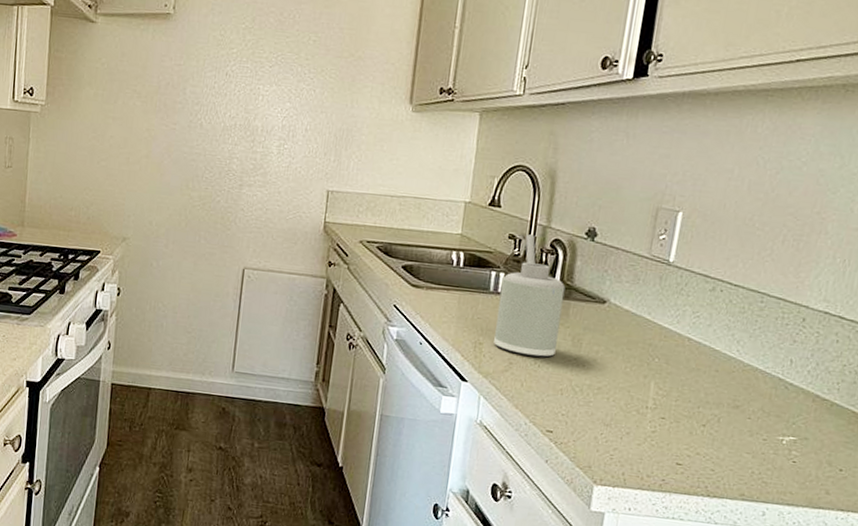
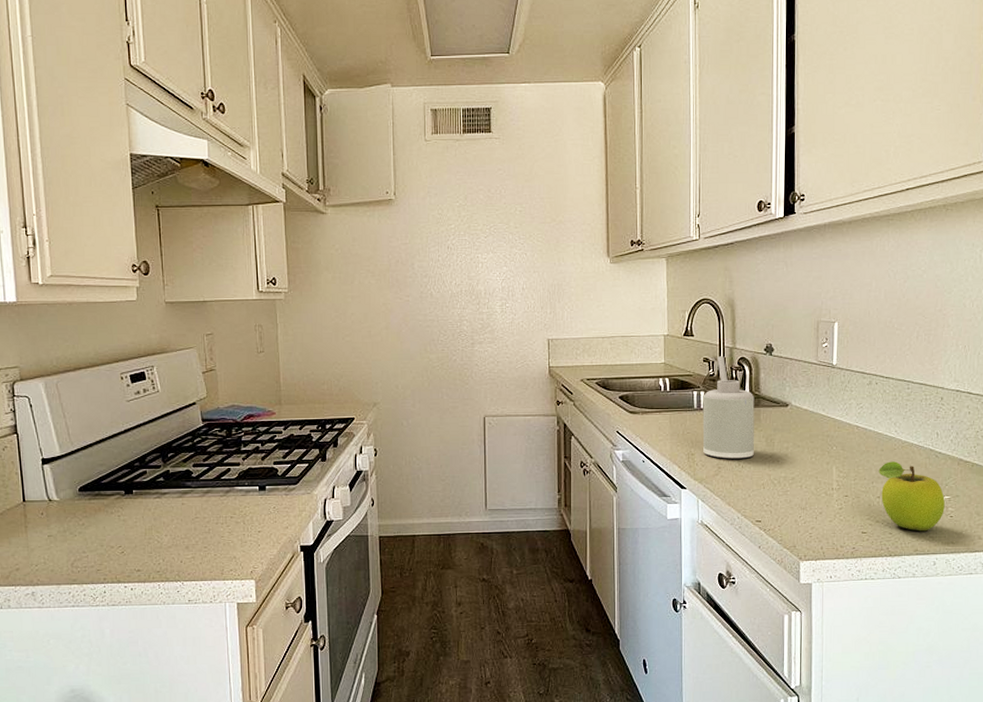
fruit: none [706,385,790,475] -> present [878,461,945,532]

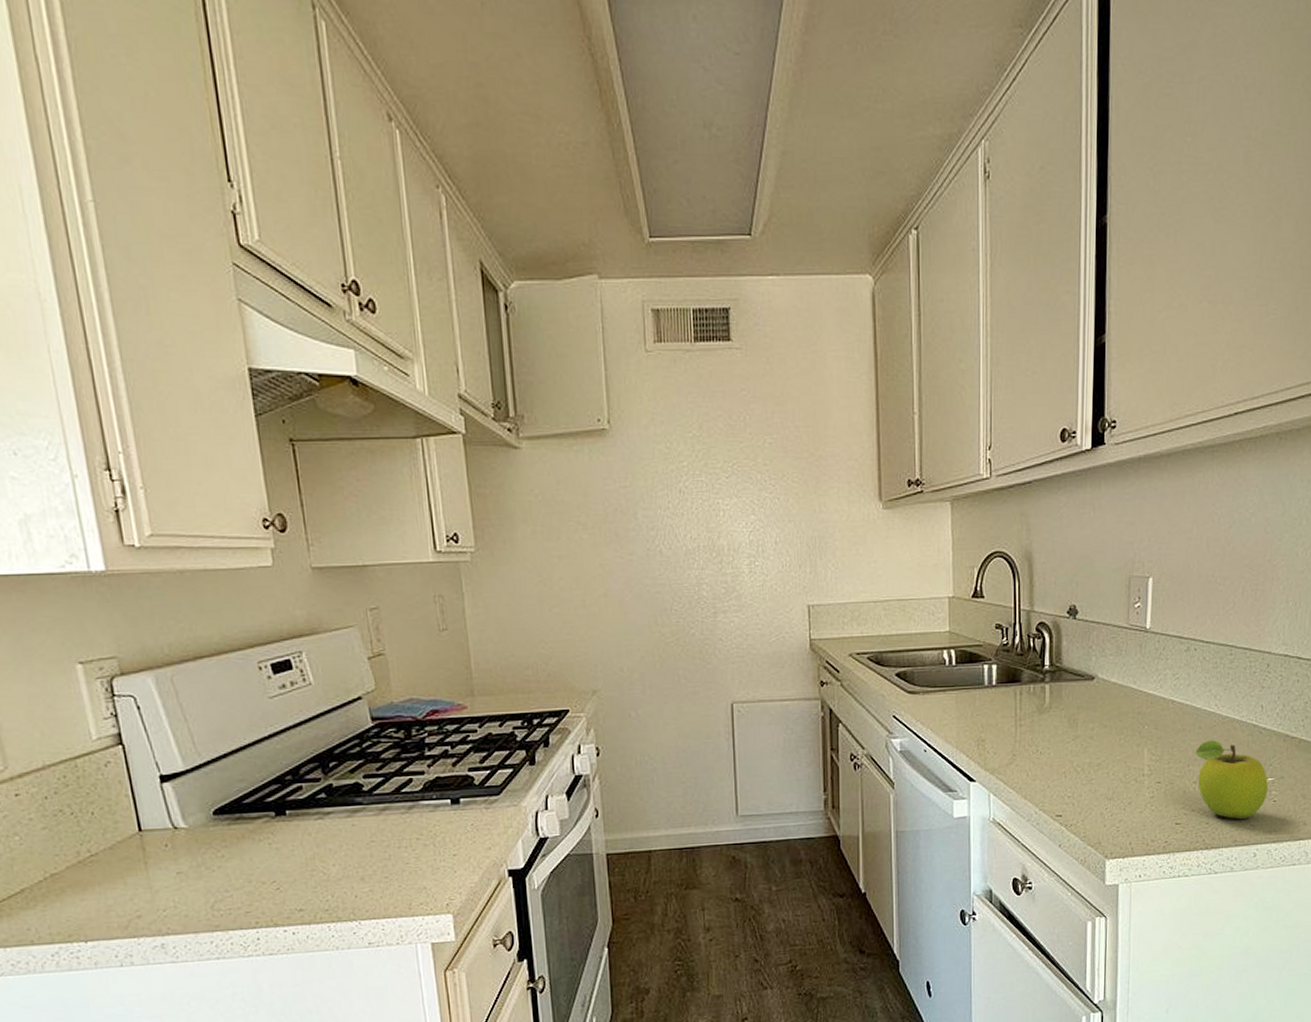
soap dispenser: present [702,356,755,460] -> none [994,621,1056,746]

